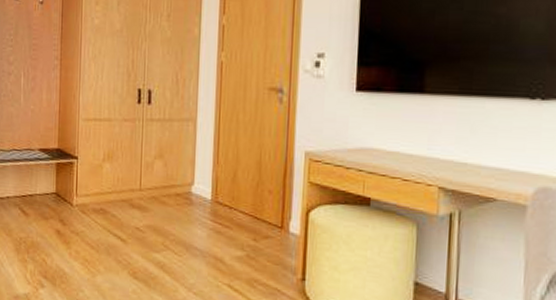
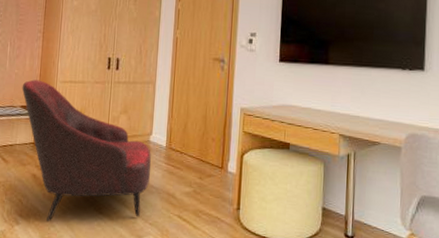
armchair: none [39,117,194,286] -> present [22,79,151,222]

